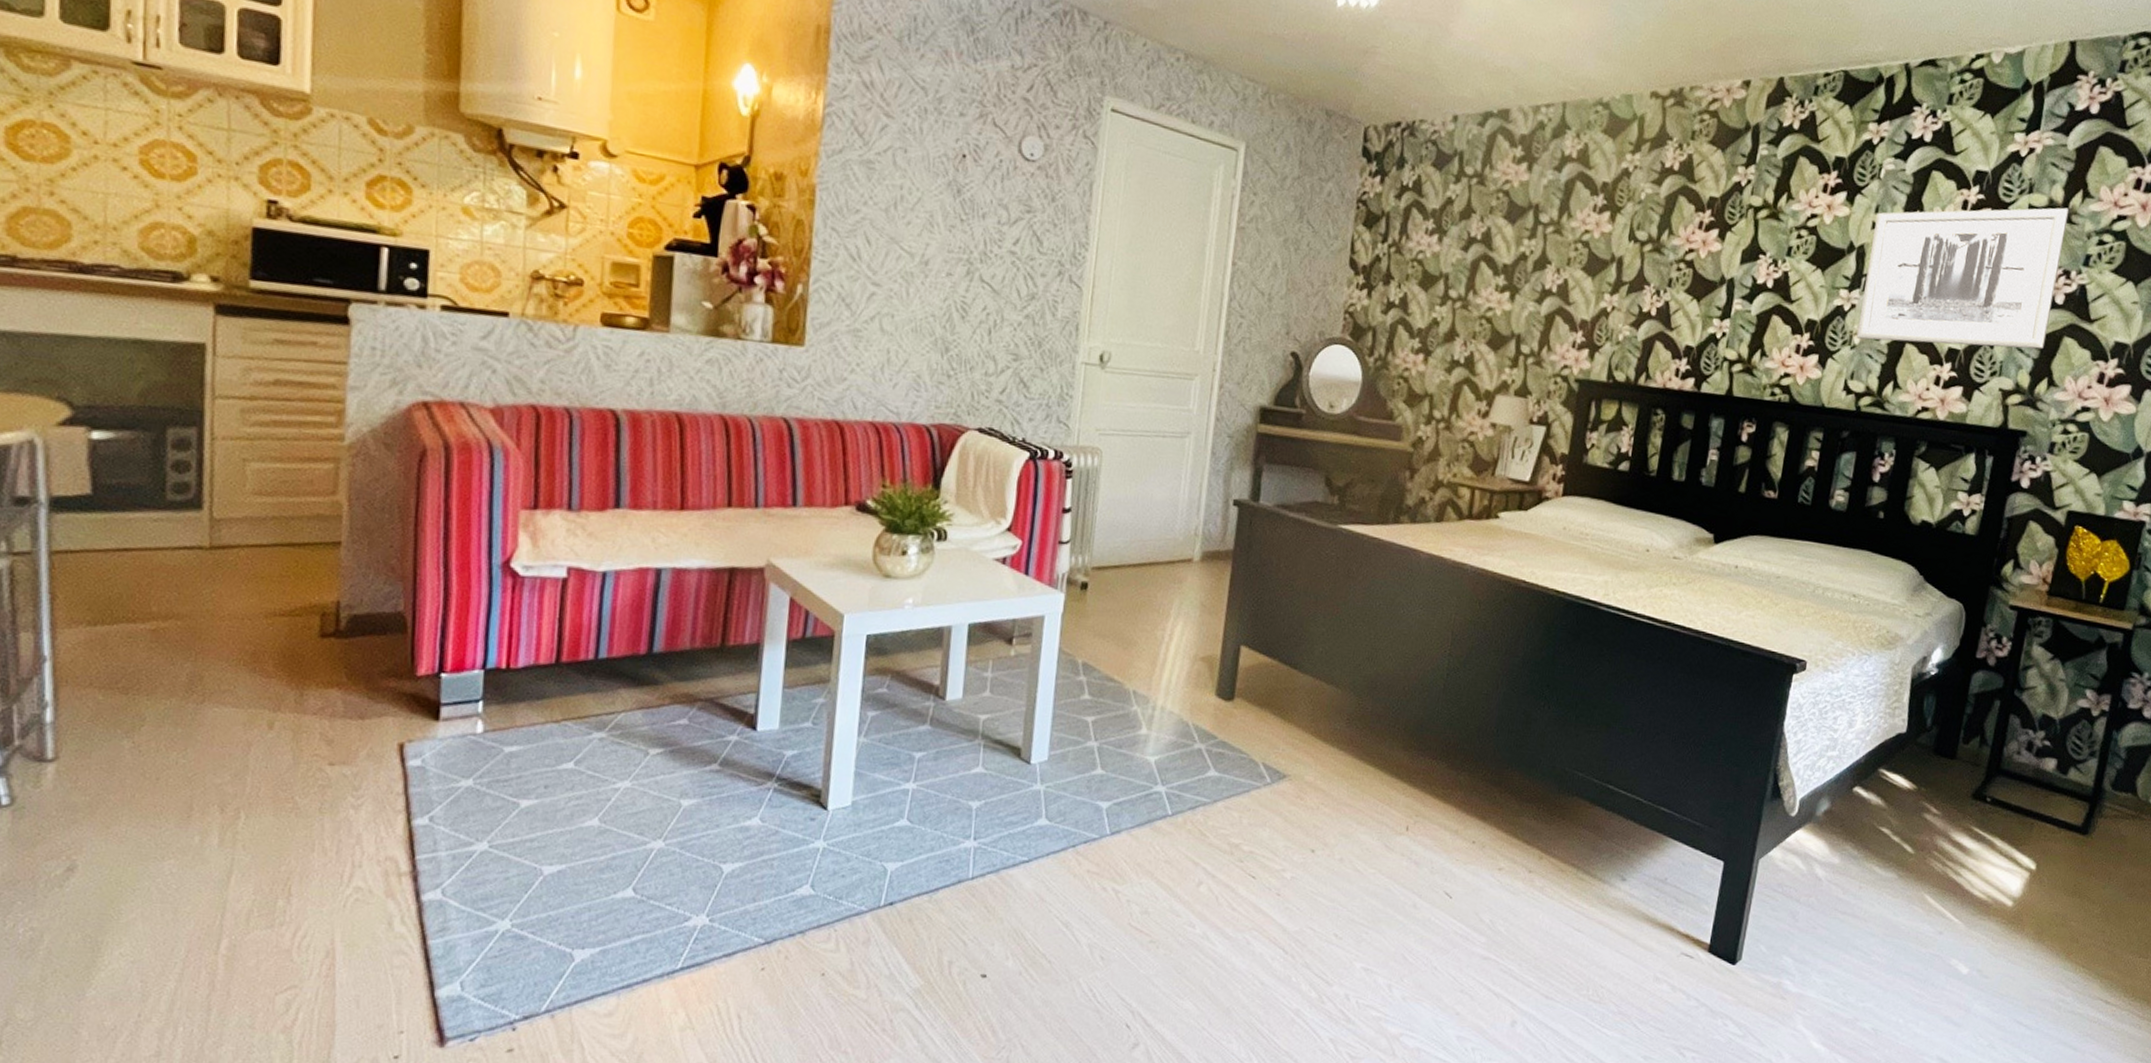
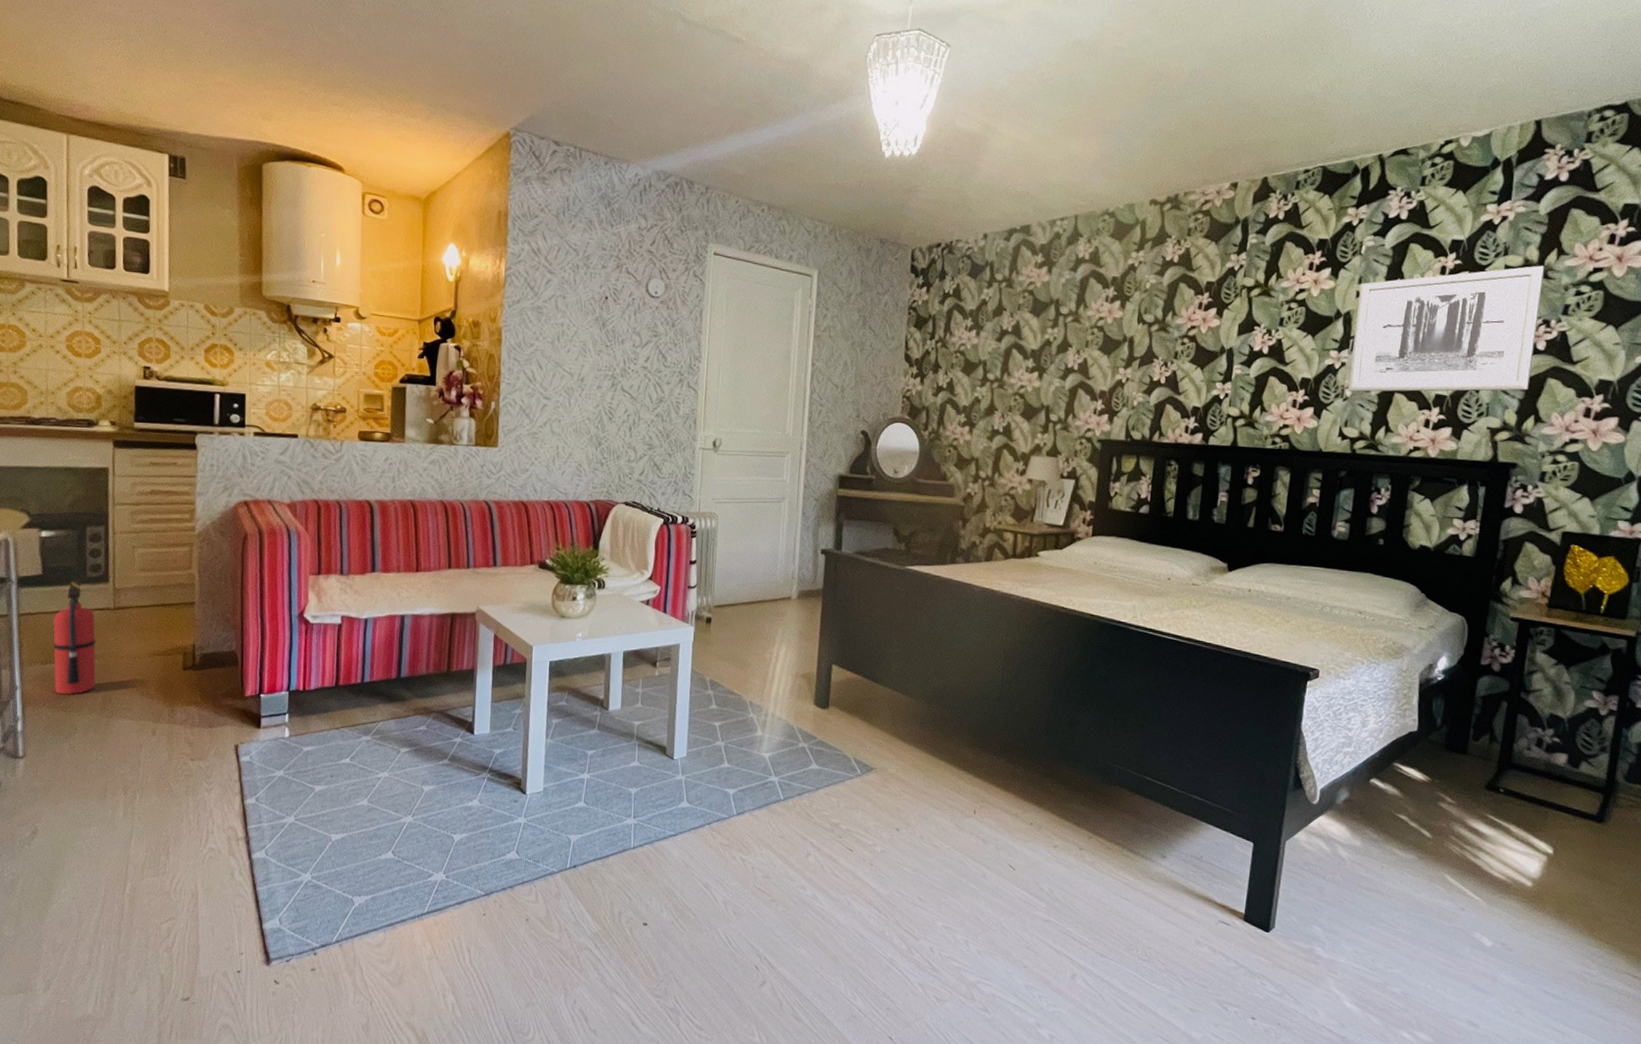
fire extinguisher: none [108,502,180,671] -> present [53,578,96,695]

